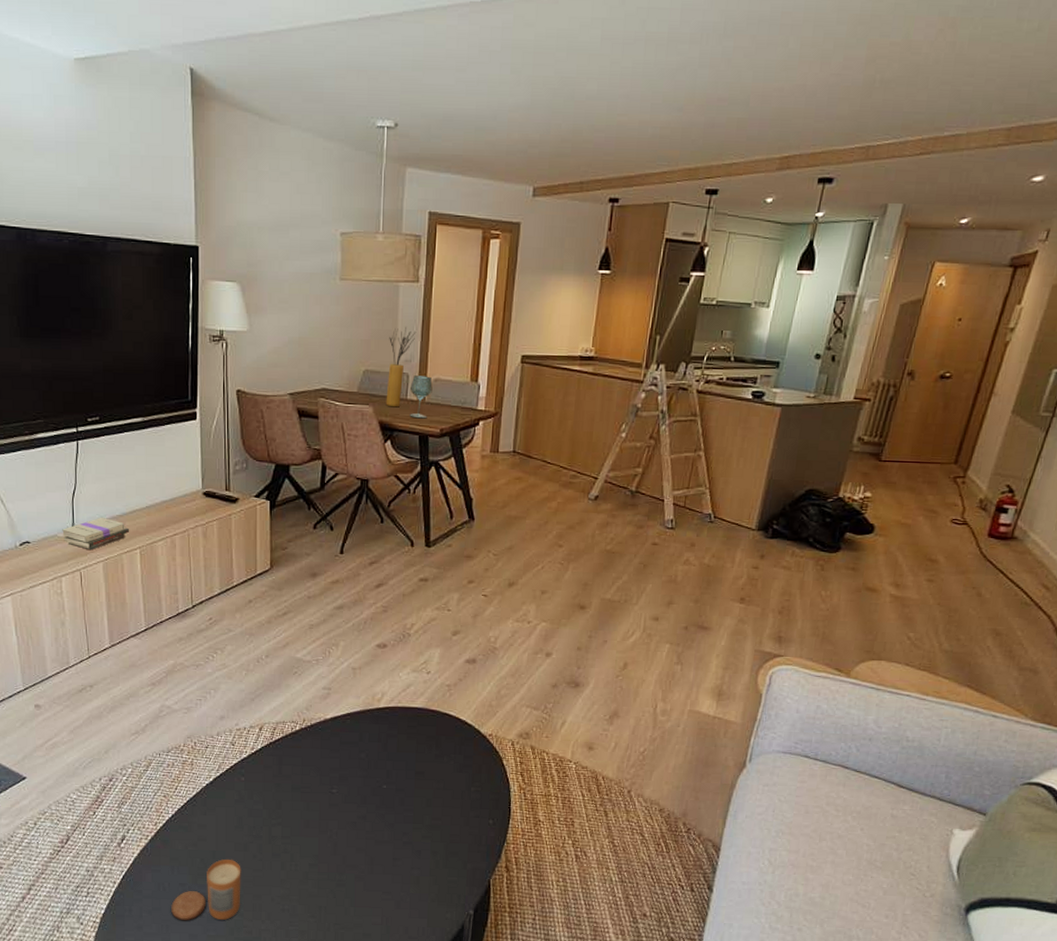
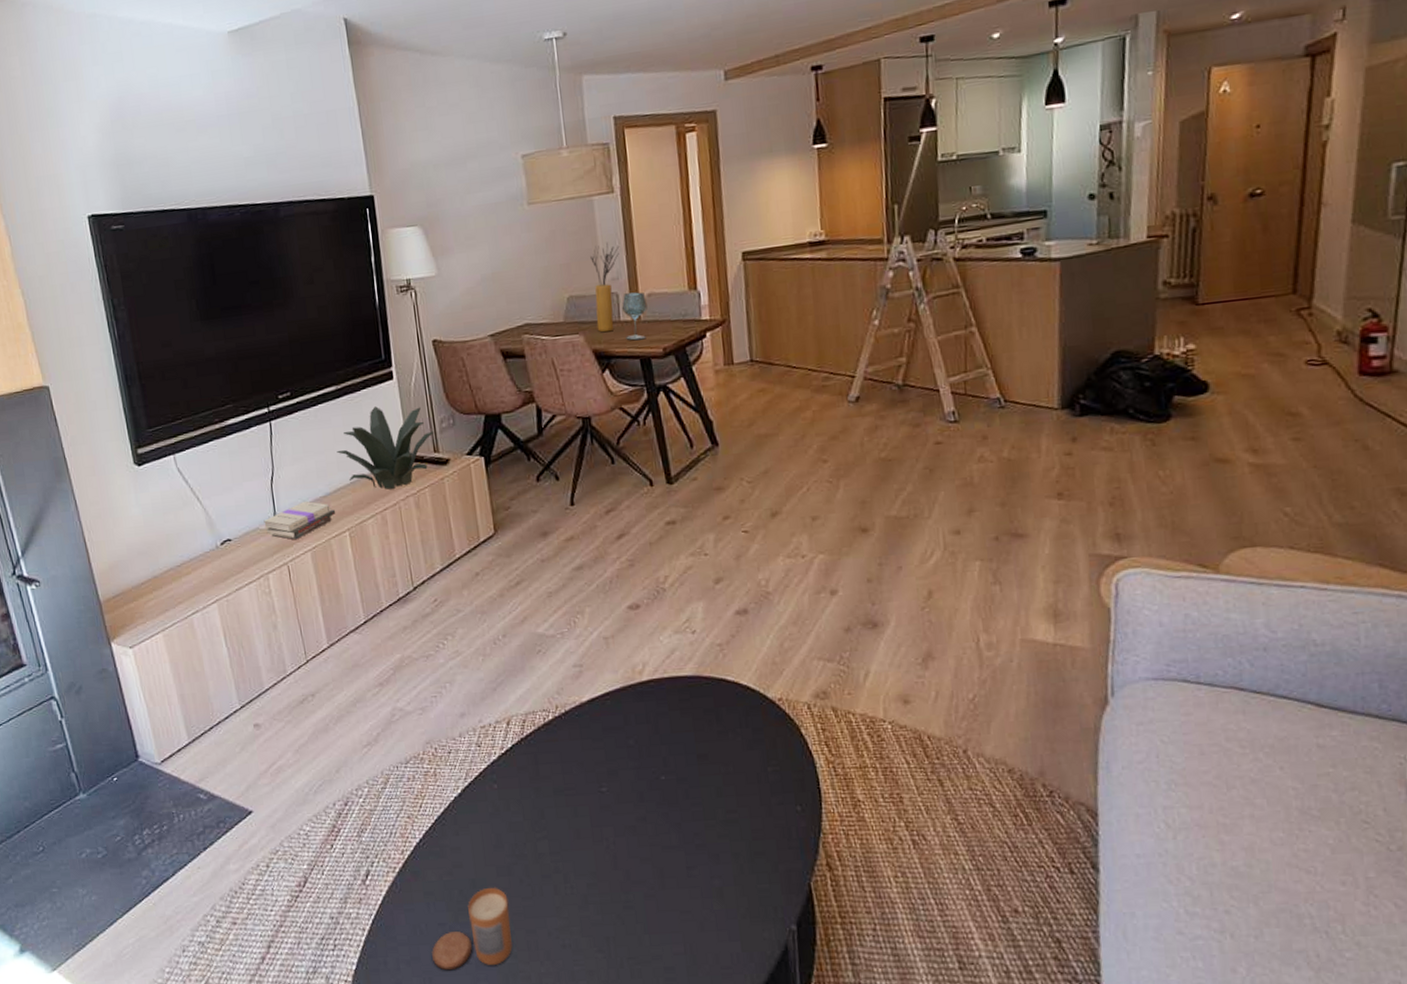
plant: none [137,442,228,517] -> present [337,406,435,490]

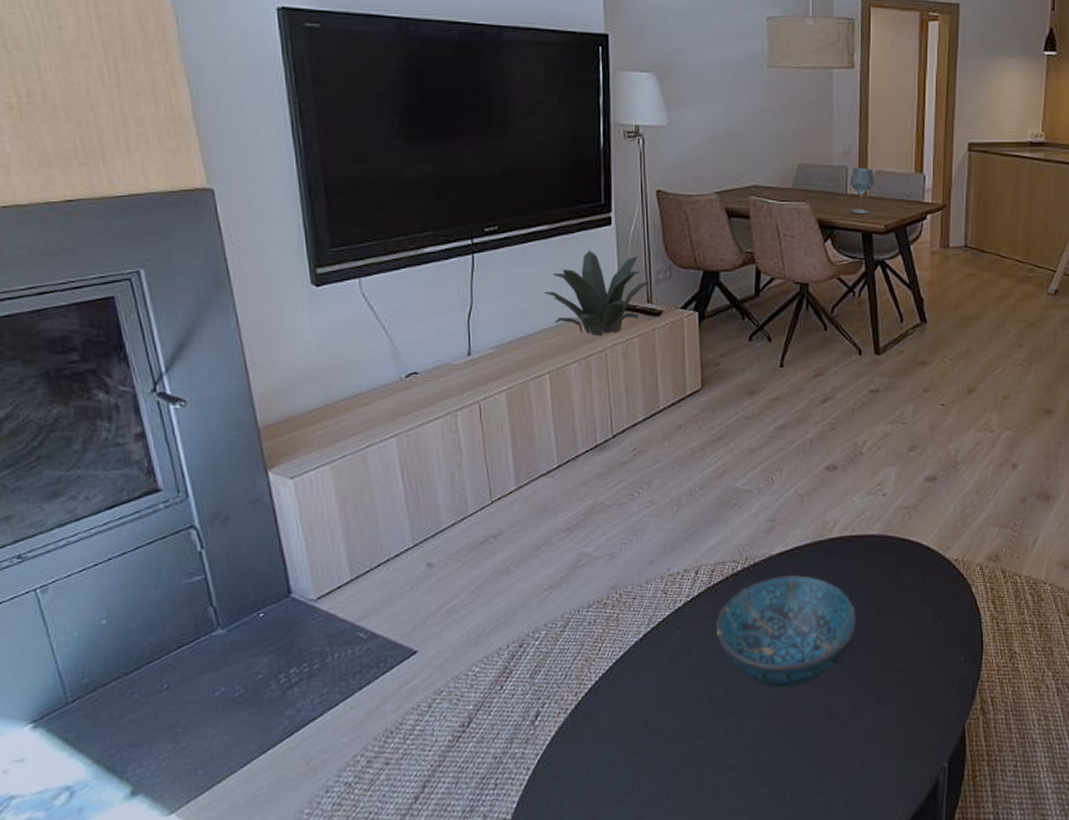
books: present [263,500,336,540] -> none [456,339,537,379]
candle: present [432,887,513,971] -> none [597,727,680,808]
decorative bowl: none [532,722,680,844] -> present [715,574,857,688]
vase: present [590,242,620,333] -> none [824,115,854,203]

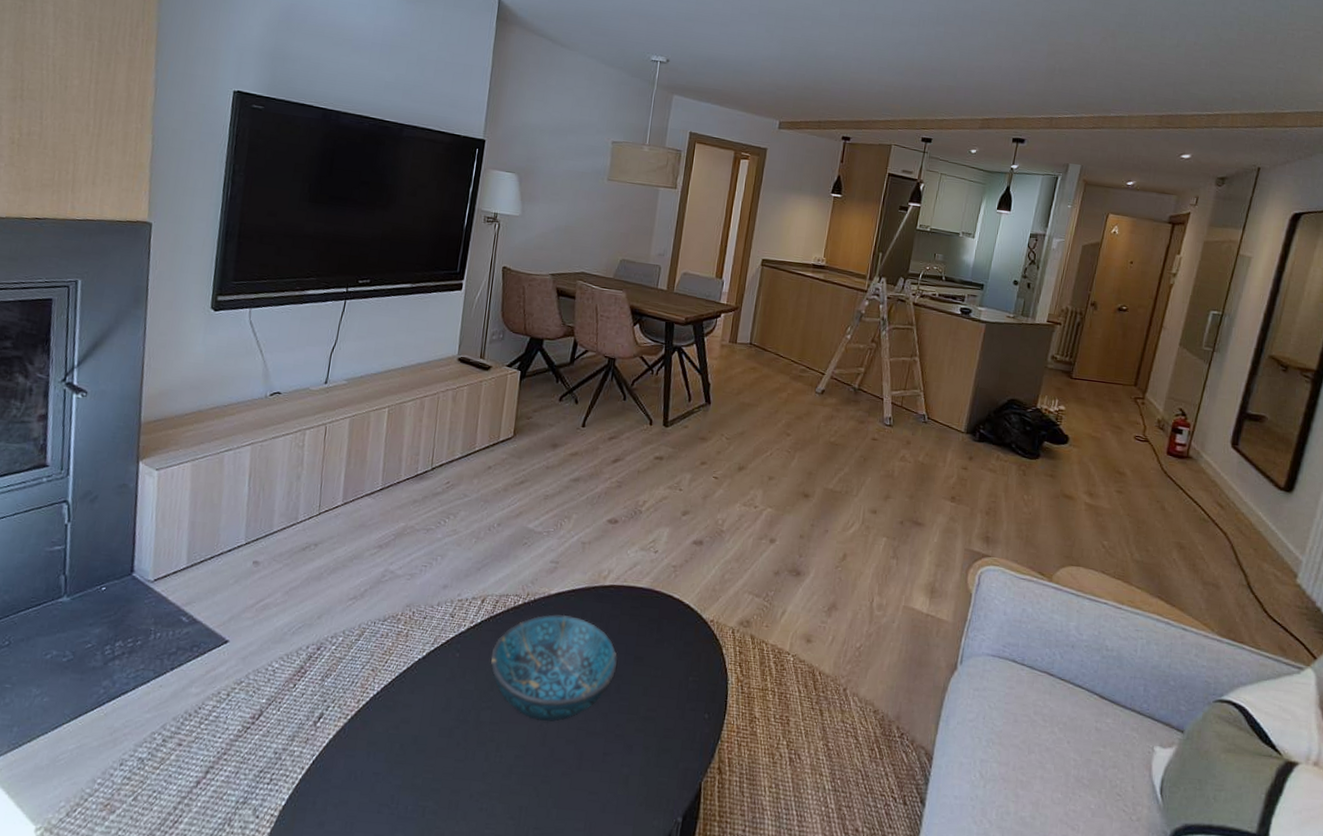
plant: present [544,251,650,335] -> none [397,309,485,381]
wine glass: present [849,168,874,215] -> none [658,268,682,307]

